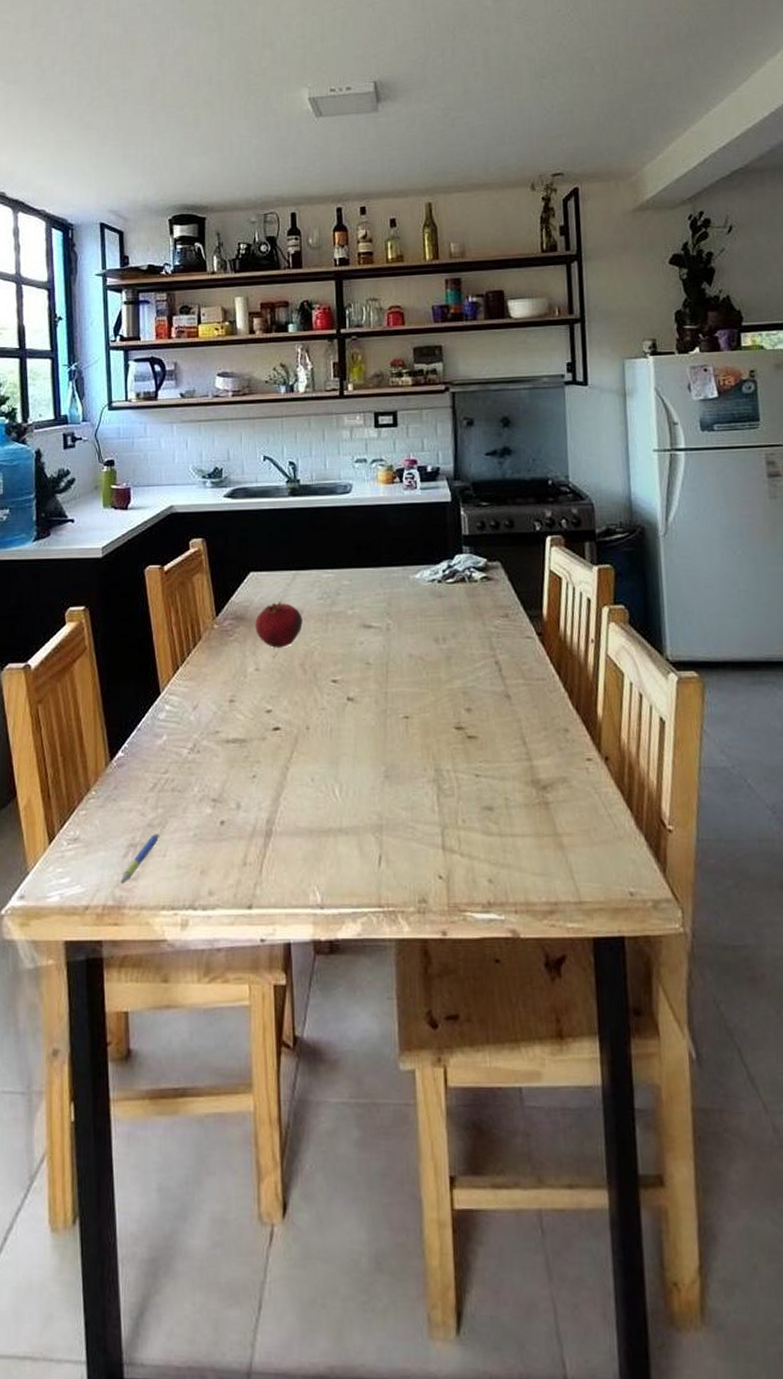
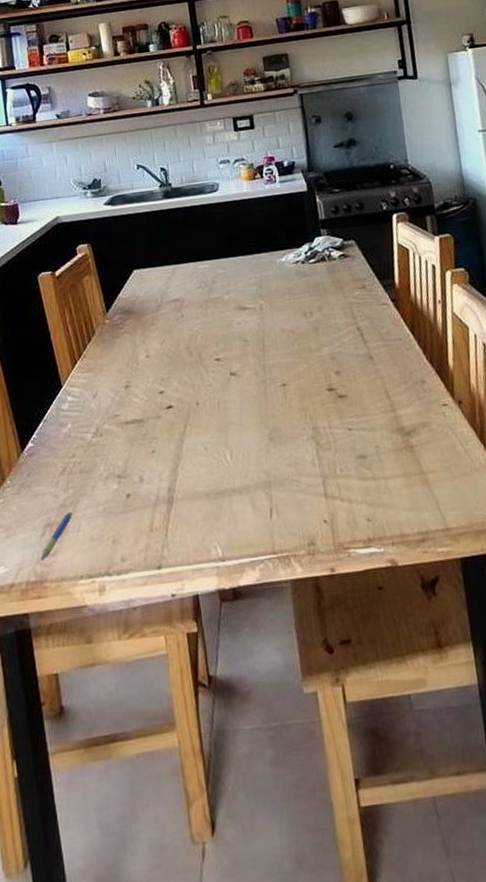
fruit: present [255,602,303,648] -> none [142,294,185,336]

